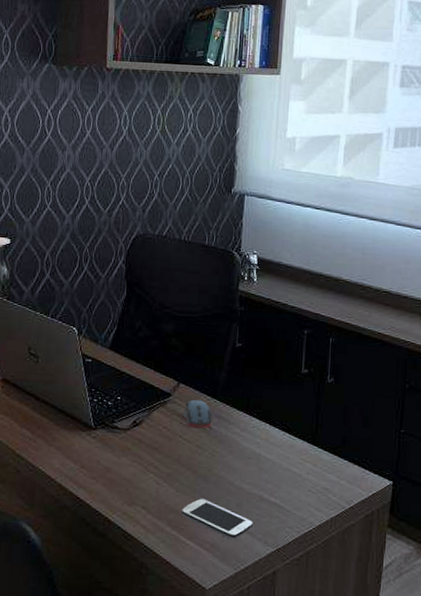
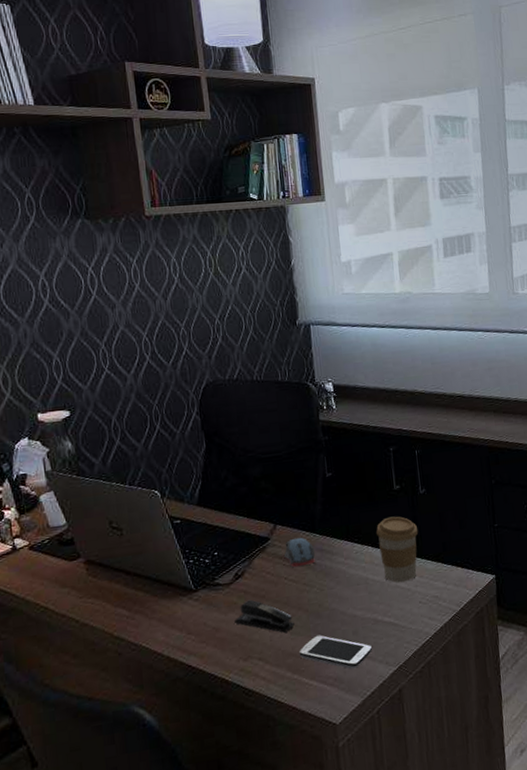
stapler: none [126,449,182,488] -> present [234,599,295,633]
coffee cup: none [276,399,320,467] -> present [376,516,419,583]

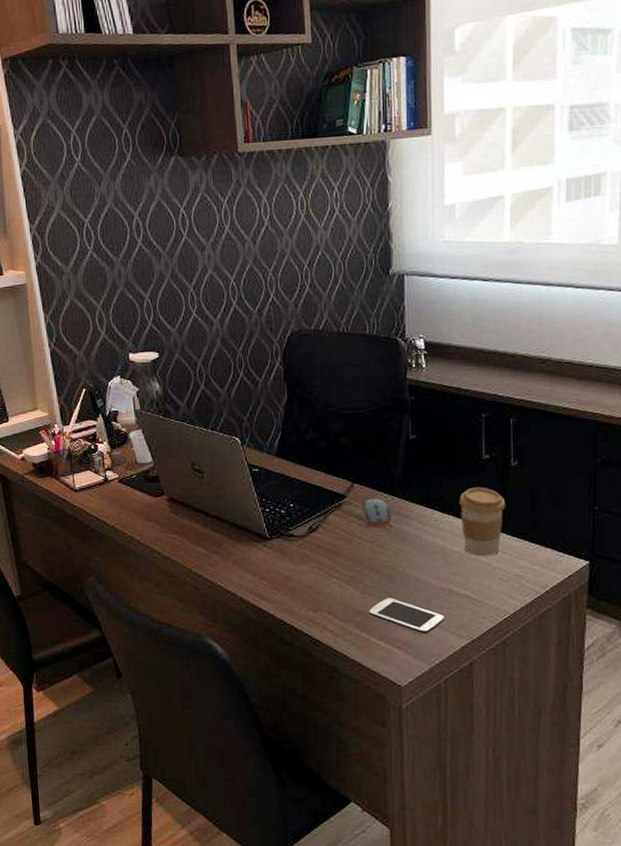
stapler: present [234,599,295,633] -> none [306,554,366,591]

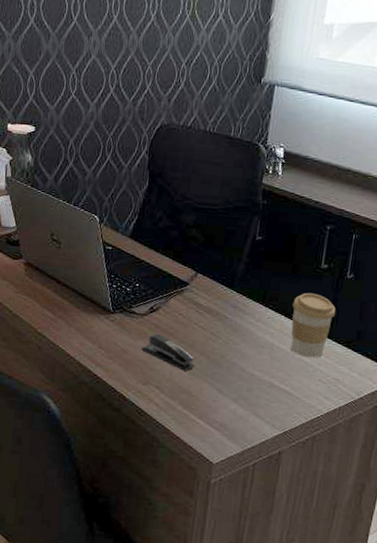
stapler: none [306,554,366,591] -> present [141,333,195,371]
computer mouse: present [359,498,392,528] -> none [198,289,229,317]
smartphone: present [368,598,444,636] -> none [192,382,262,421]

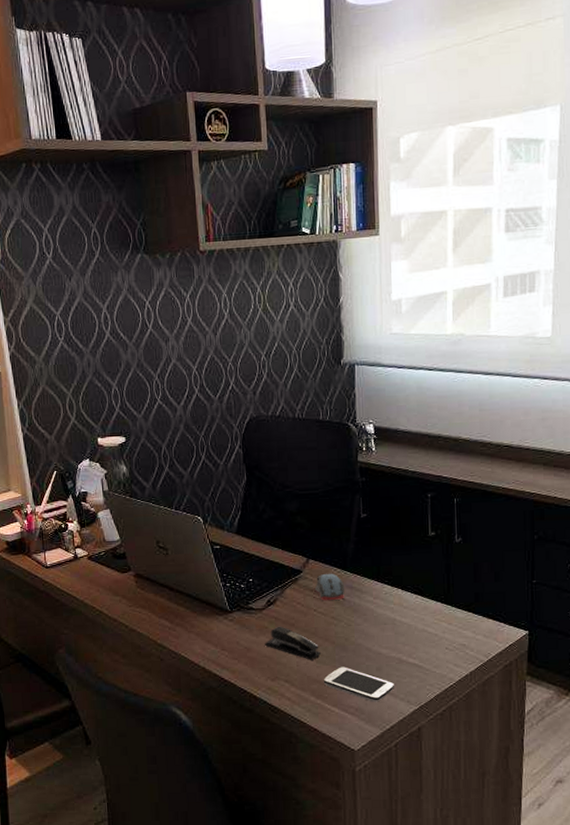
smartphone: none [192,382,262,421] -> present [323,666,394,702]
computer mouse: none [198,289,229,317] -> present [314,573,345,601]
coffee cup: present [291,292,336,358] -> none [407,562,451,628]

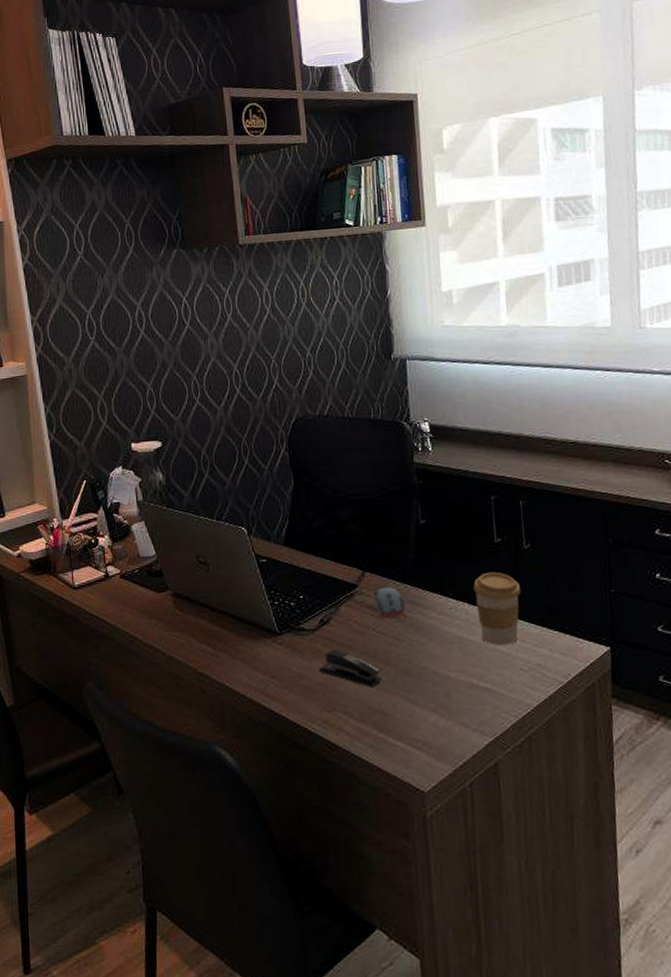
smartphone: present [323,666,394,702] -> none [385,693,466,734]
coffee cup: none [407,562,451,628] -> present [473,572,522,646]

